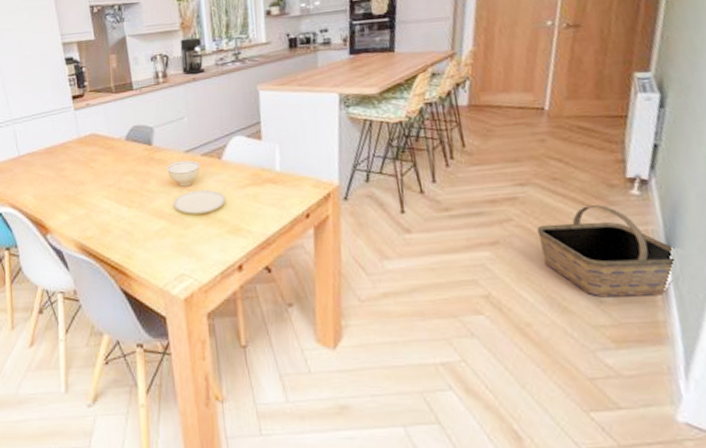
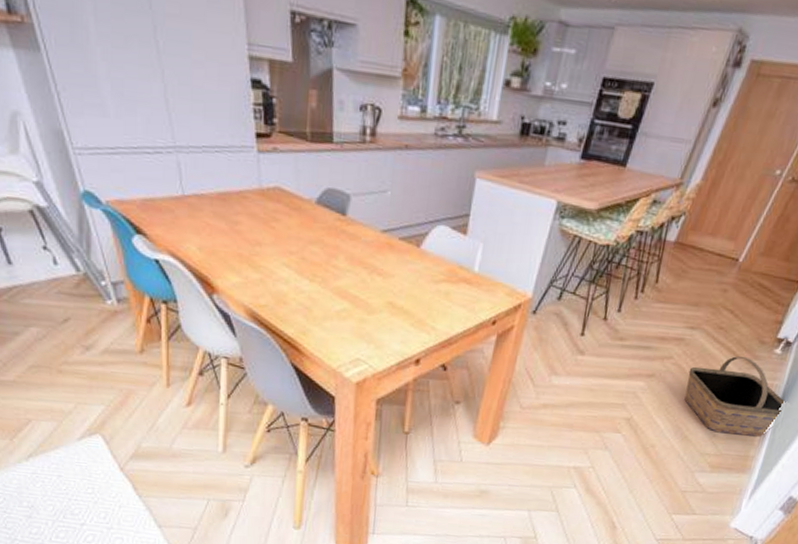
bowl: present [166,160,200,187] -> none [358,240,396,270]
plate: present [174,189,226,214] -> none [360,275,416,302]
coffee maker: present [180,37,205,75] -> none [394,90,424,142]

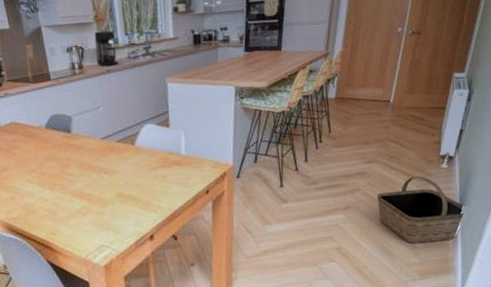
coffee maker: none [394,90,424,142] -> present [94,30,118,67]

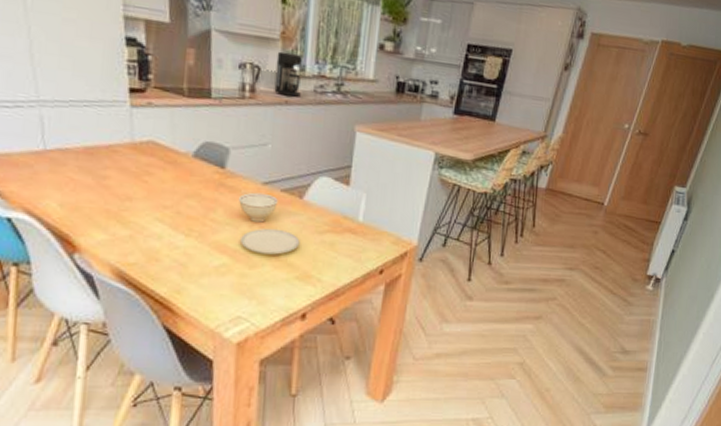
bowl: none [85,146,116,170] -> present [238,192,278,223]
plate: none [93,172,139,194] -> present [241,228,300,255]
basket: present [377,176,465,244] -> none [572,294,664,373]

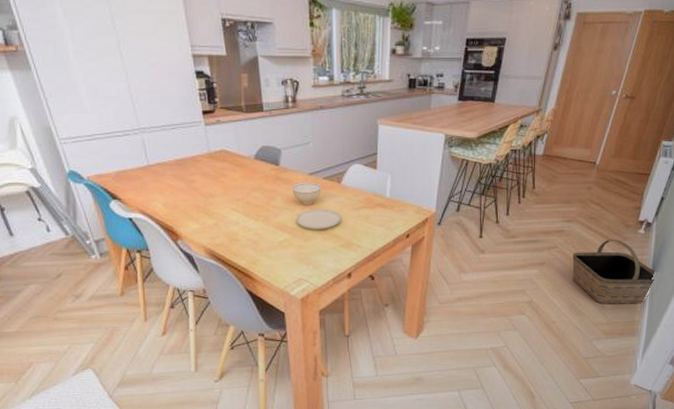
coffee maker: present [274,51,302,98] -> none [310,66,332,103]
basket: none [572,294,664,373] -> present [572,240,657,305]

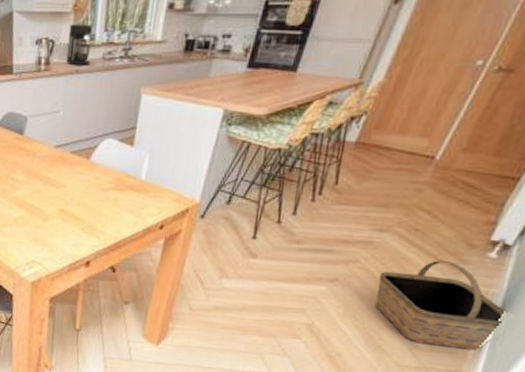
bowl: present [291,182,322,205] -> none [34,155,68,181]
plate: present [296,209,342,229] -> none [36,186,86,210]
coffee maker: none [310,66,332,103] -> present [66,24,92,67]

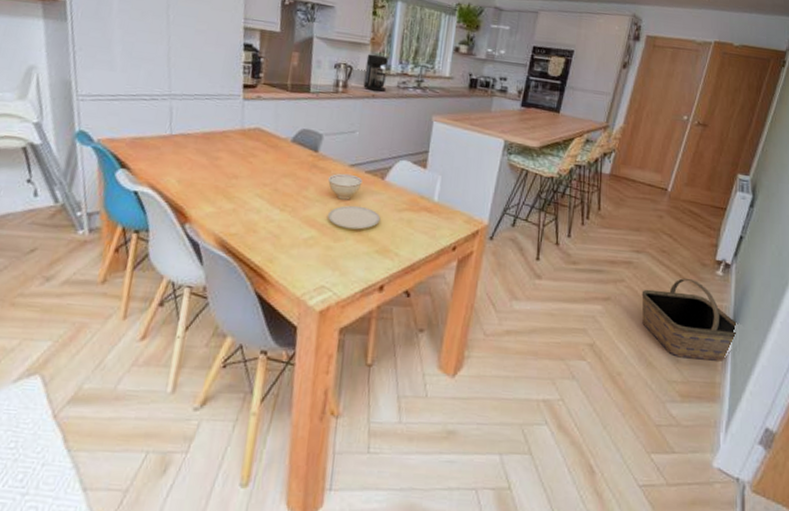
bowl: none [34,155,68,181] -> present [327,173,363,200]
plate: none [36,186,86,210] -> present [328,205,381,230]

